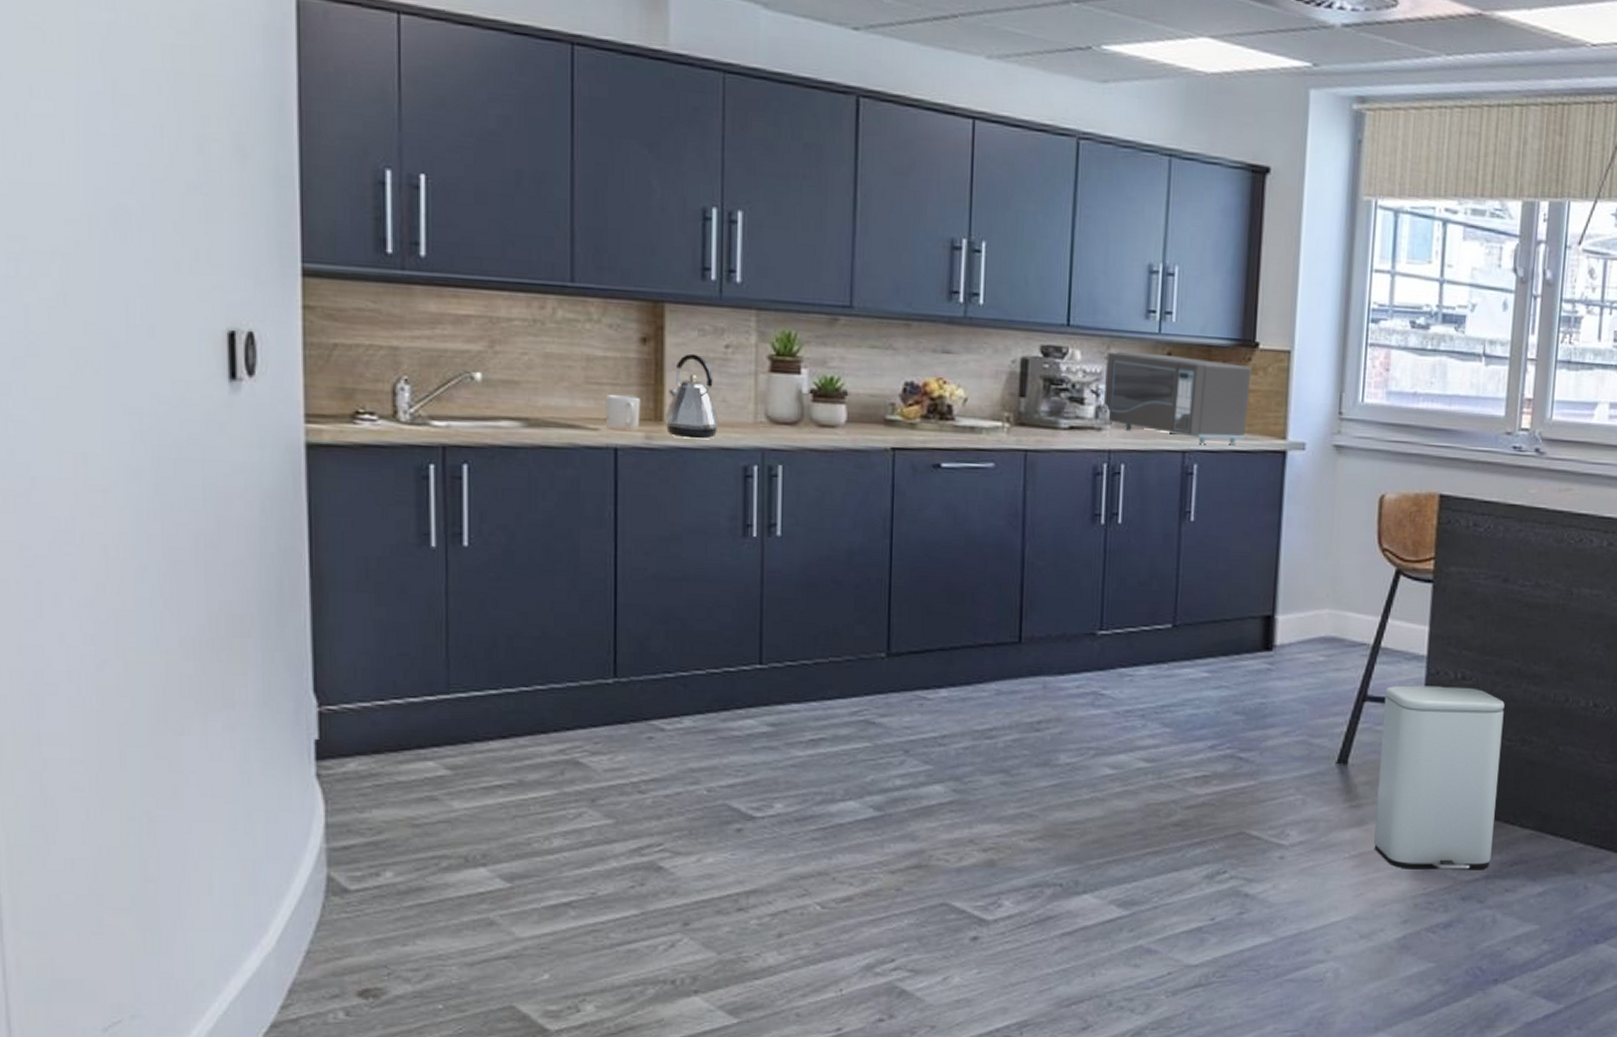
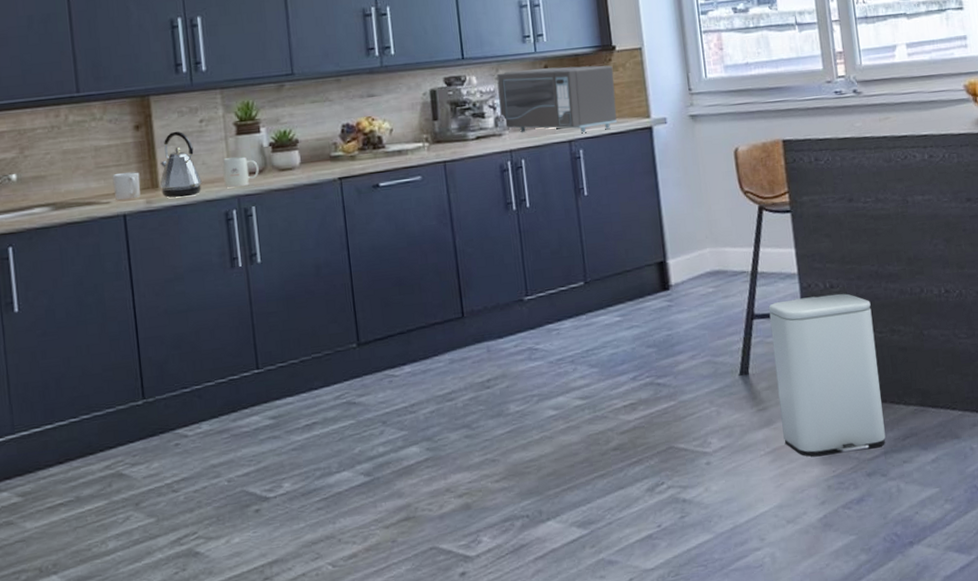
mug: none [747,399,793,439] -> present [222,156,259,188]

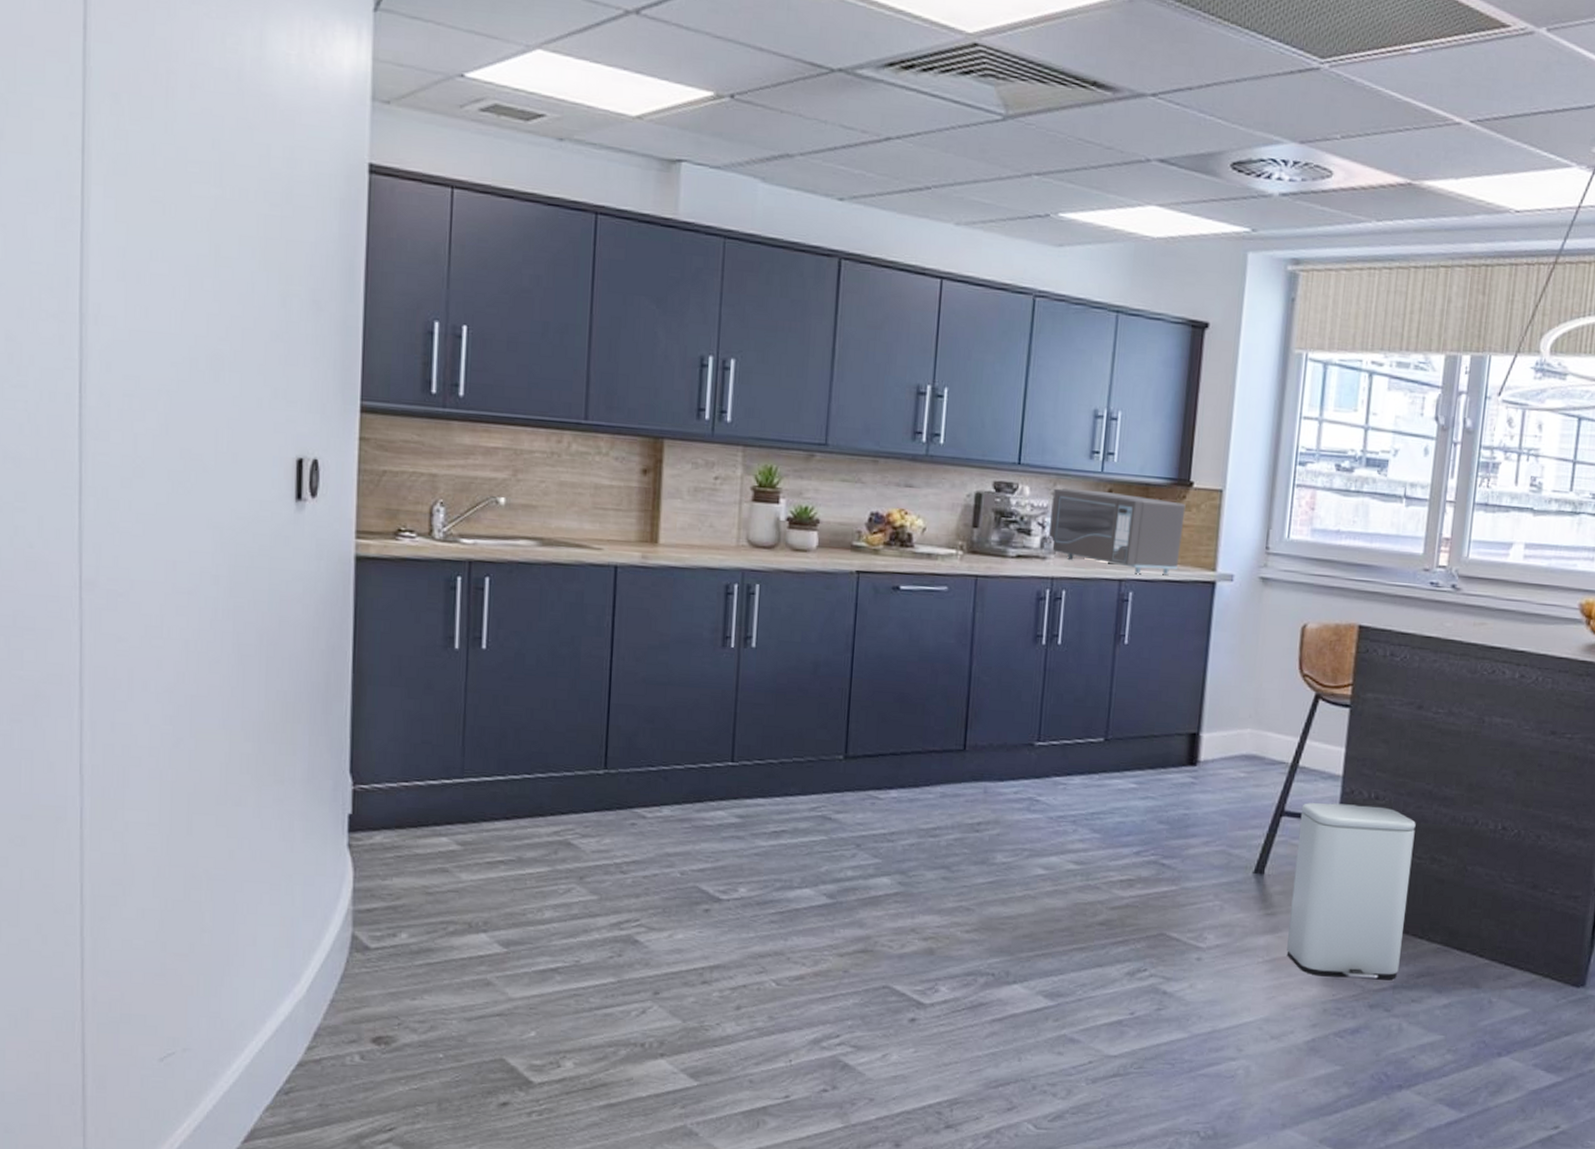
mug: present [112,172,141,202] -> none [608,519,639,552]
kettle: present [159,131,202,199] -> none [659,484,706,560]
mug: present [222,156,259,188] -> none [730,525,771,561]

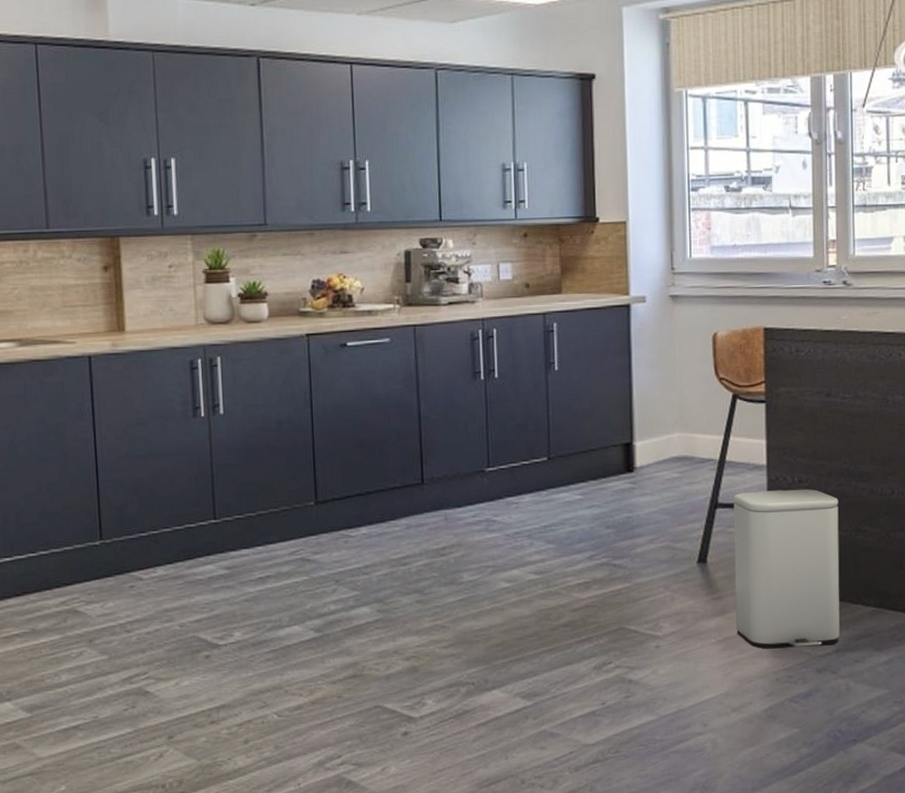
microwave: present [1048,488,1186,576] -> none [474,235,595,305]

